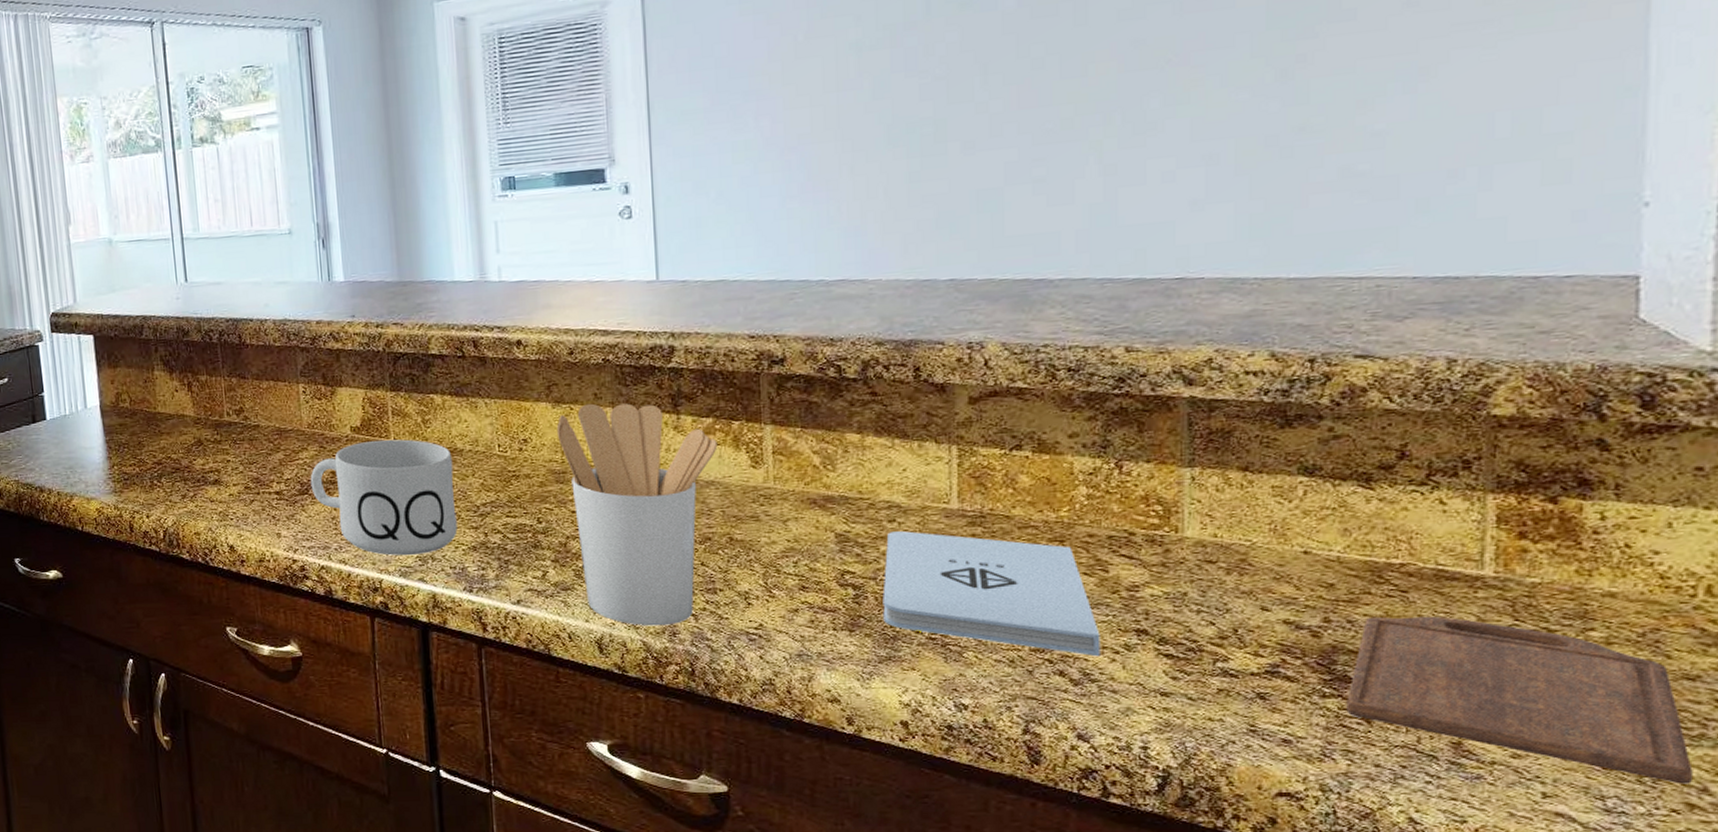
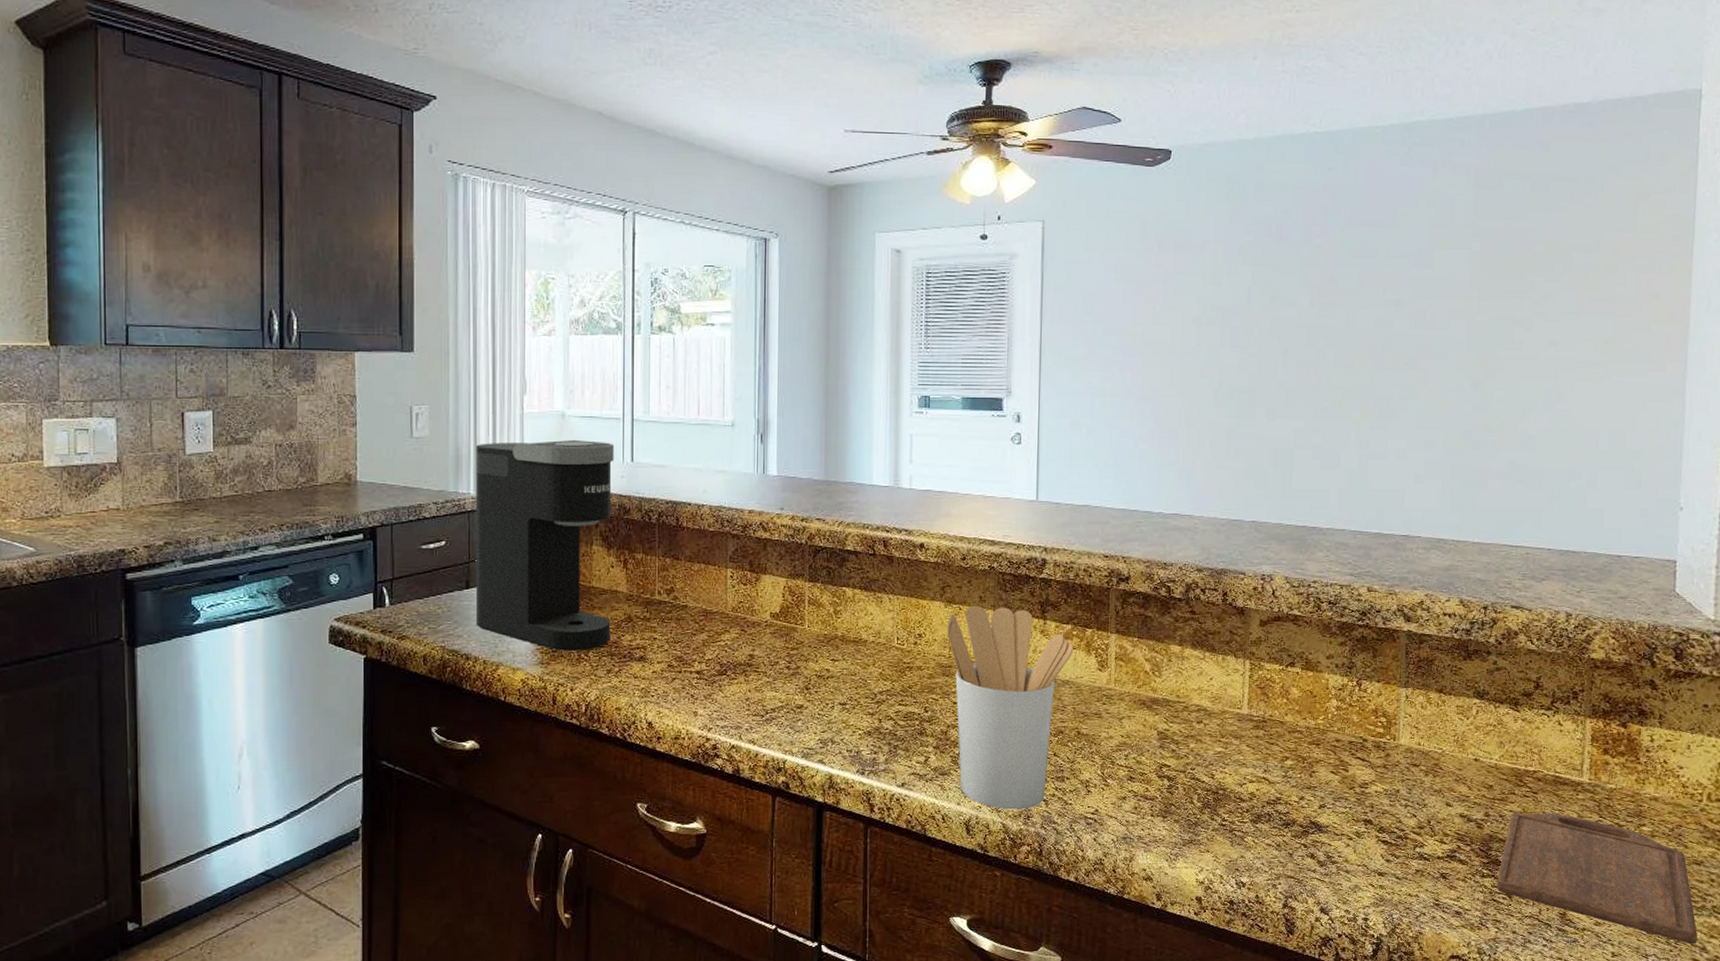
coffee maker: none [27,264,182,479] -> present [475,439,615,651]
mug: present [310,439,458,556] -> none [729,626,857,738]
notepad: present [882,531,1101,657] -> none [1188,731,1340,842]

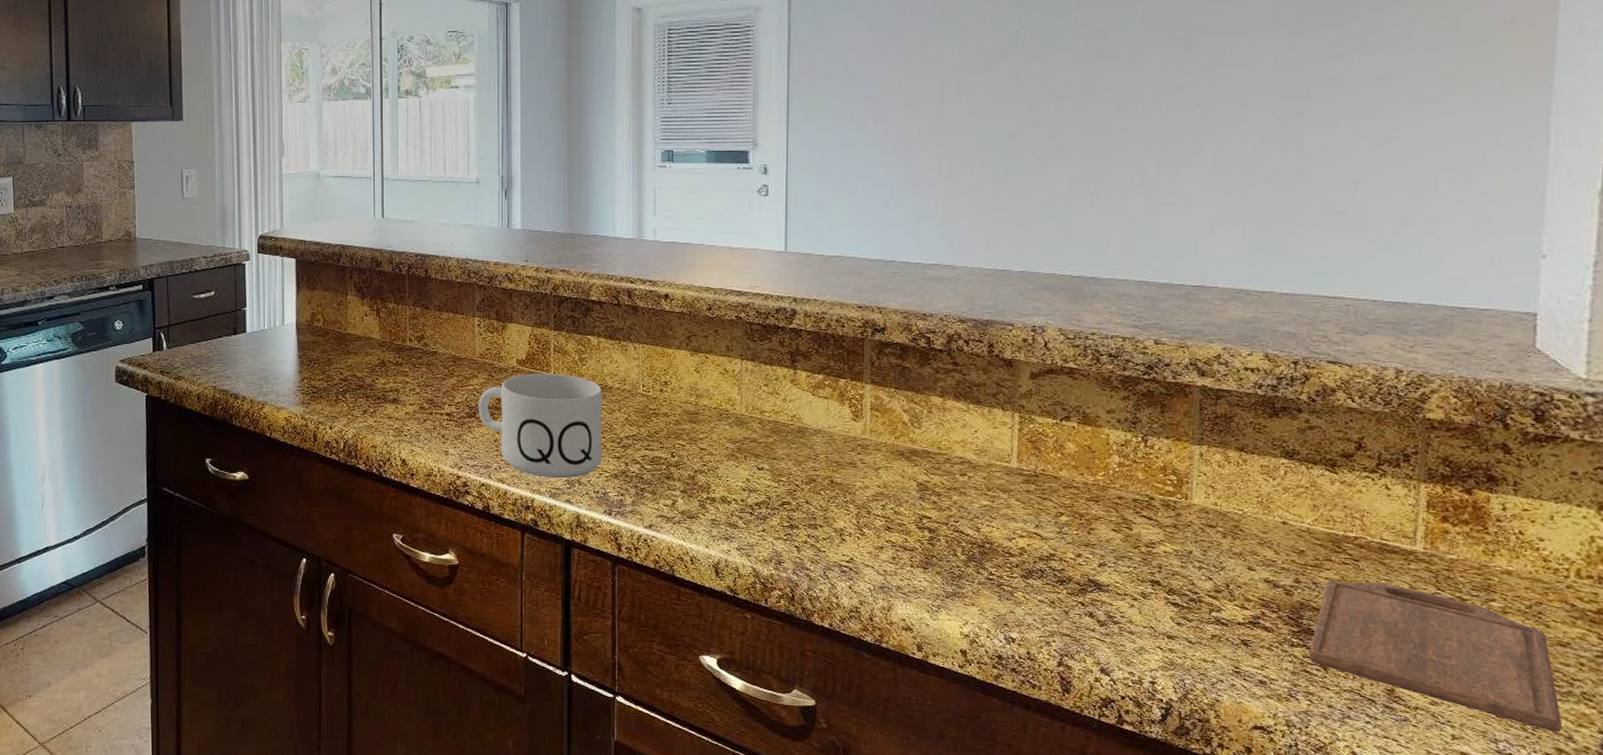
coffee maker: present [475,439,615,651] -> none [239,197,366,392]
mug: none [729,626,857,738] -> present [478,373,603,479]
utensil holder: present [946,605,1074,810] -> none [693,354,826,555]

